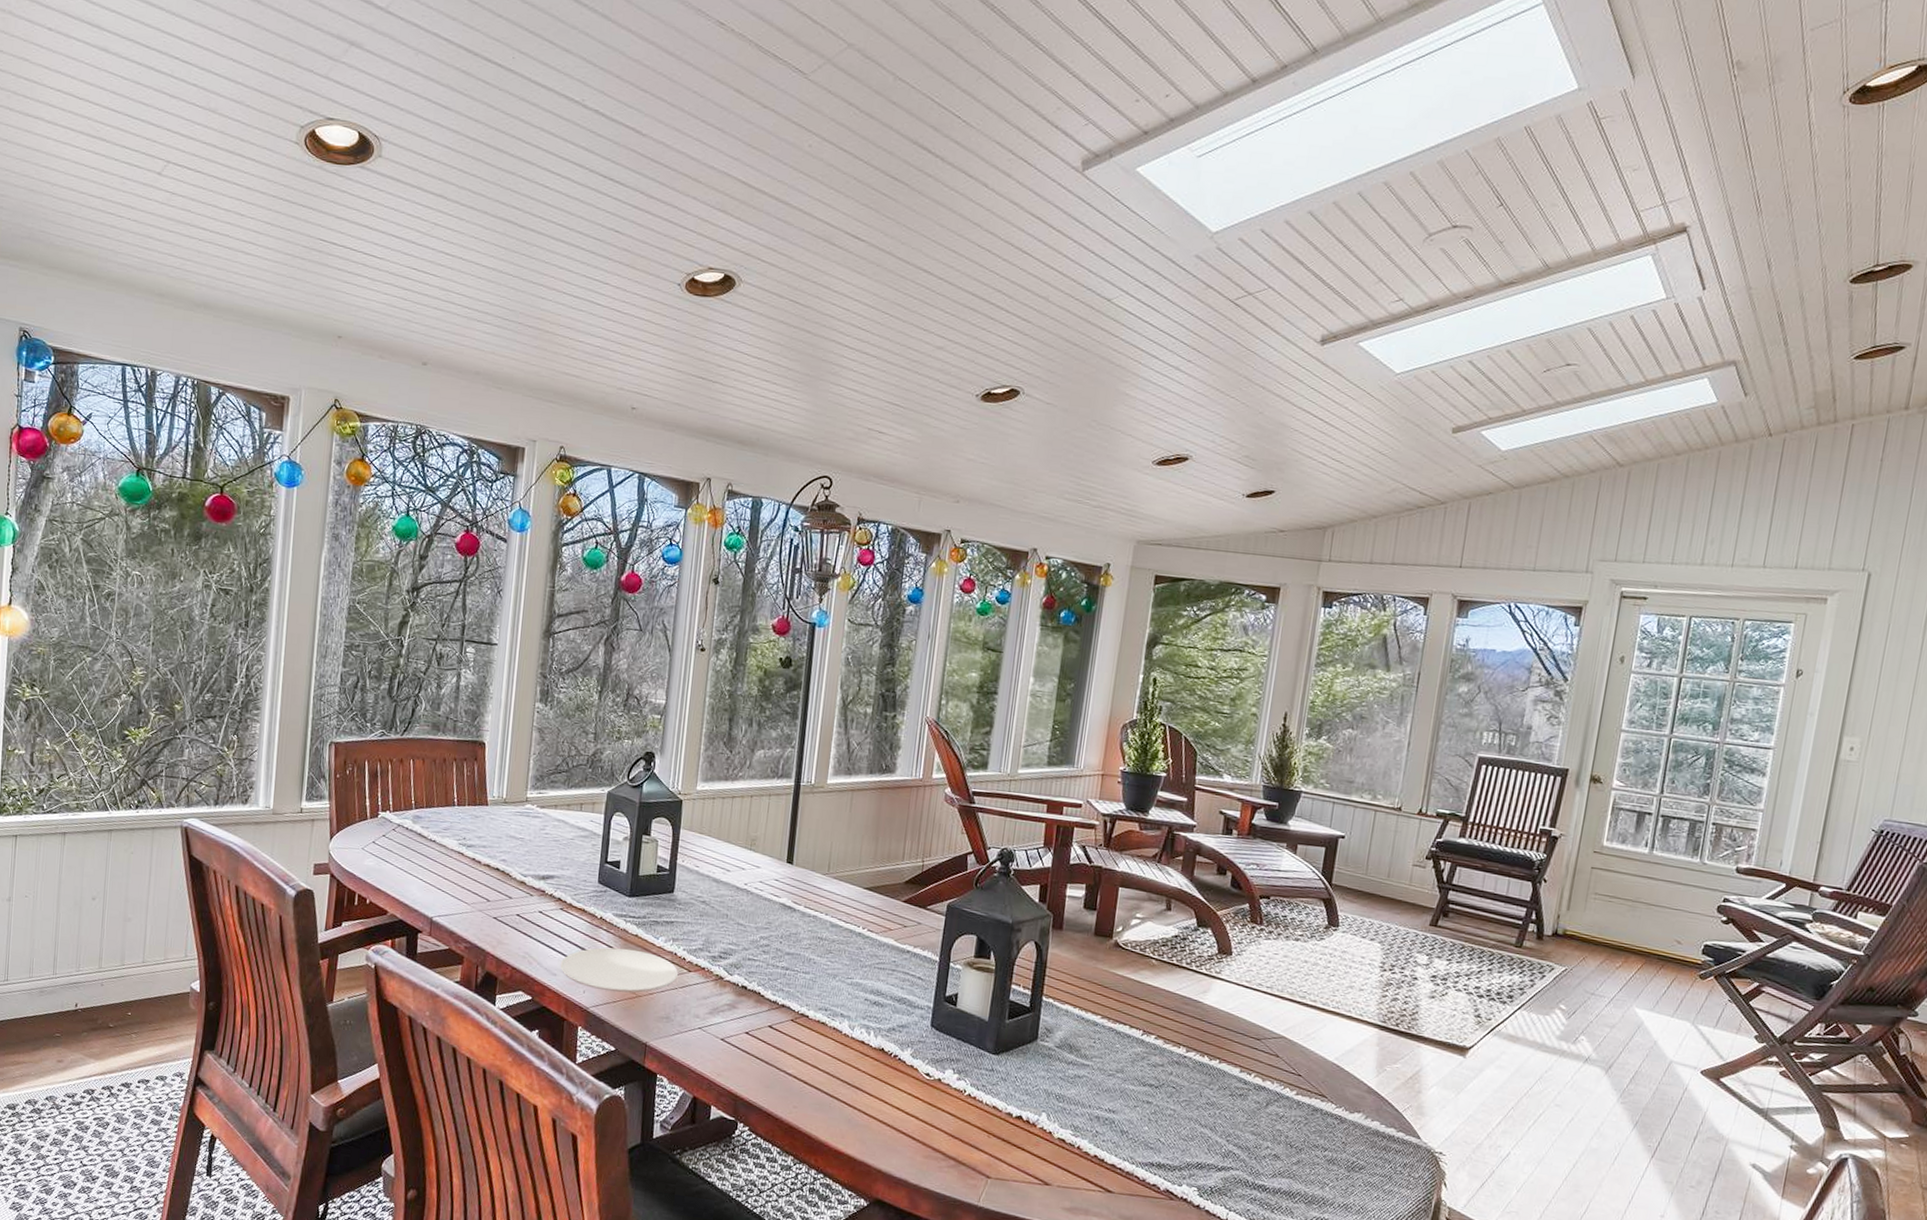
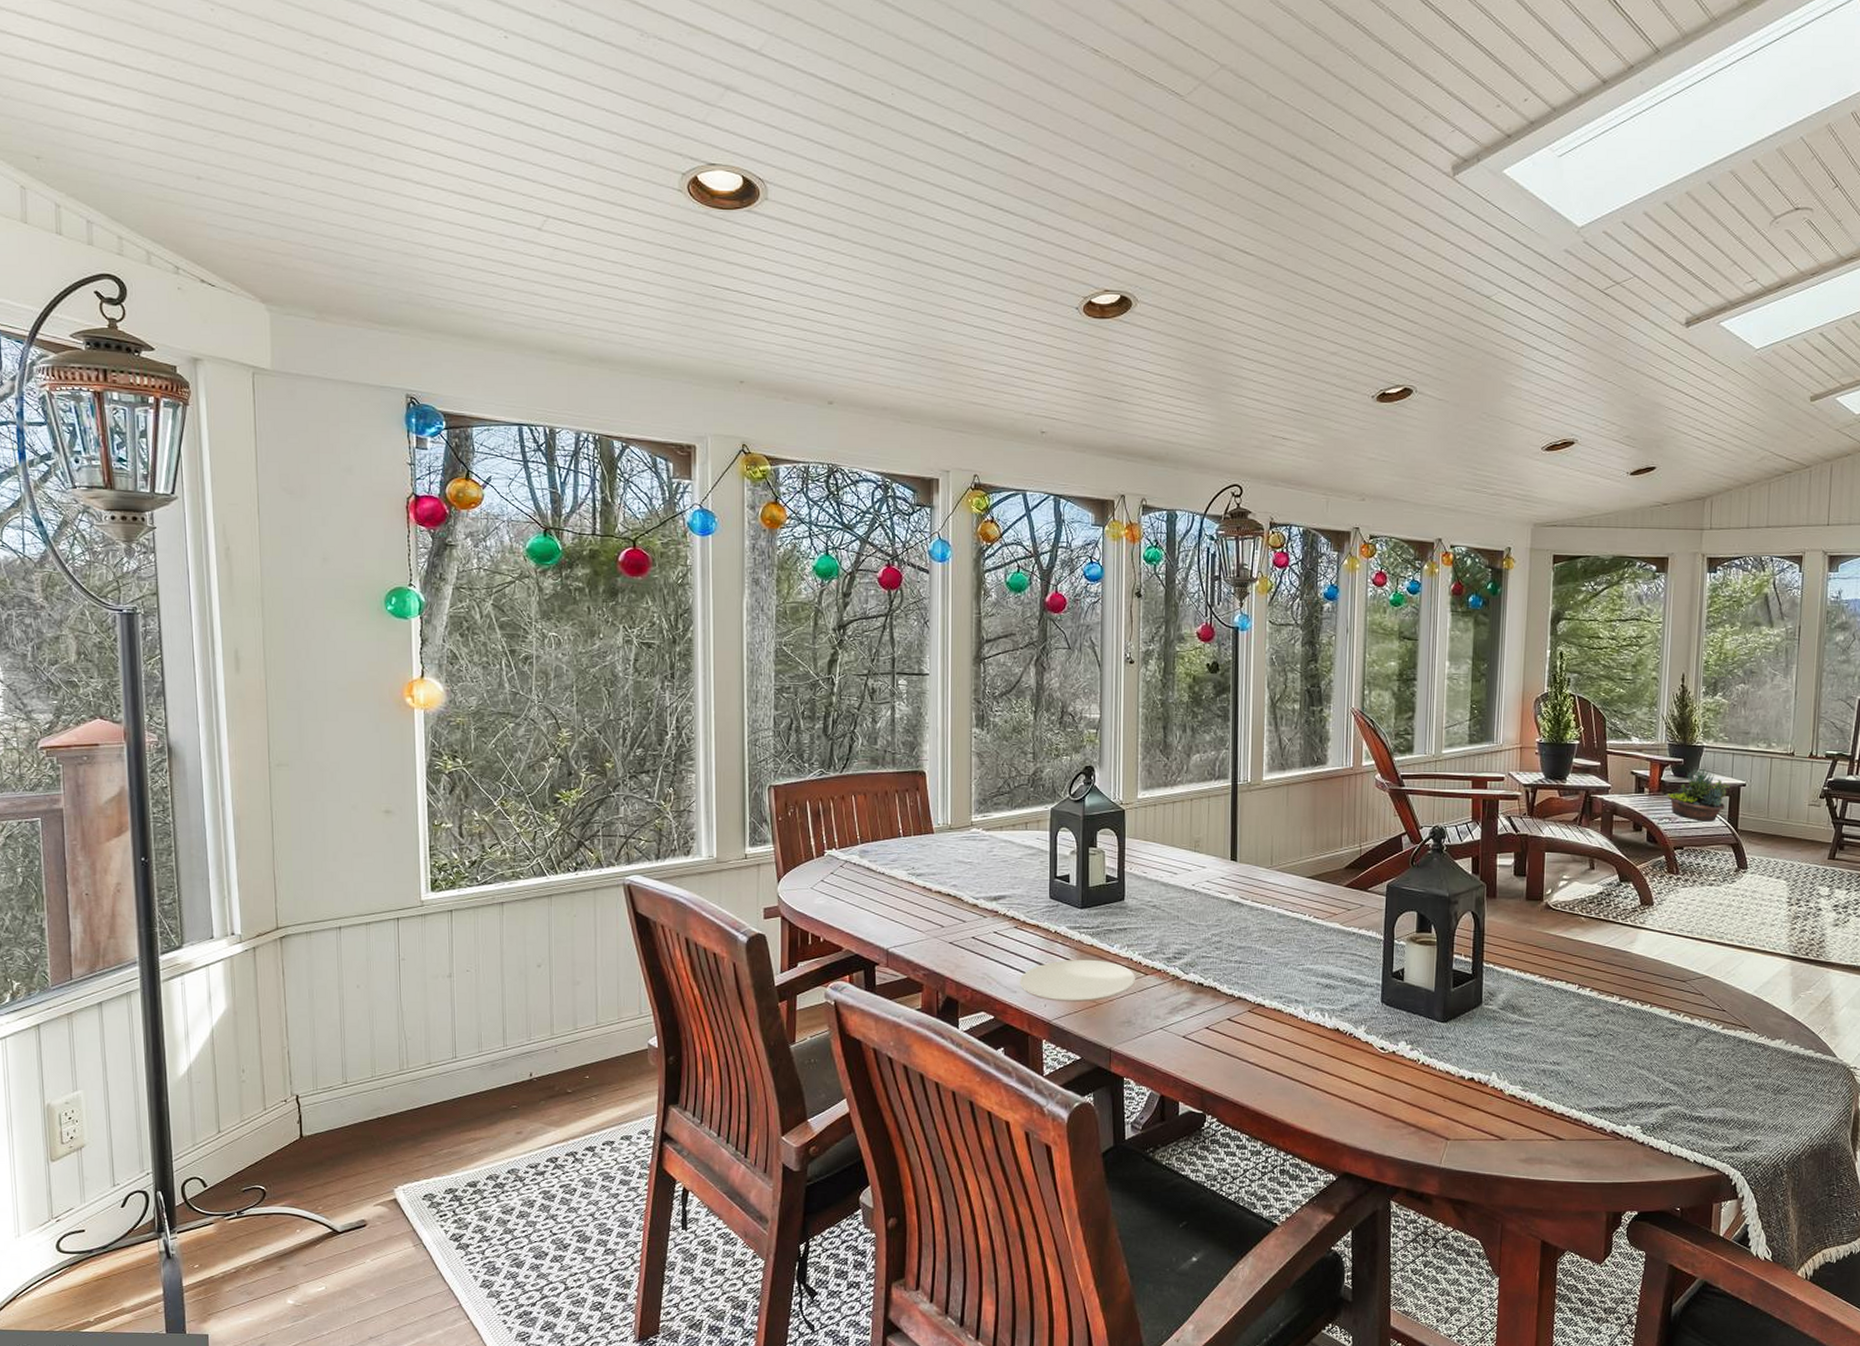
succulent planter: none [1257,814,1327,873] -> present [1667,768,1730,822]

